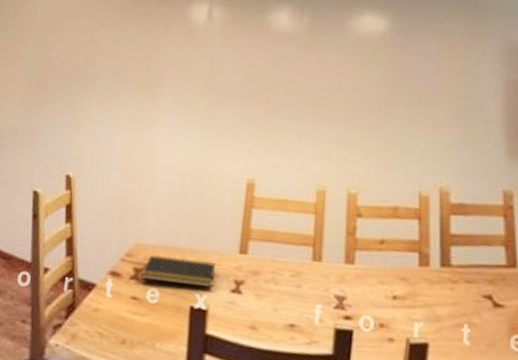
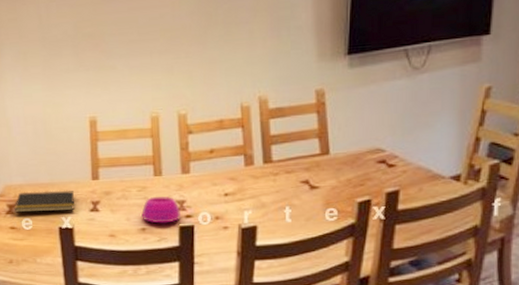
bowl: none [292,286,340,323] -> present [141,196,182,224]

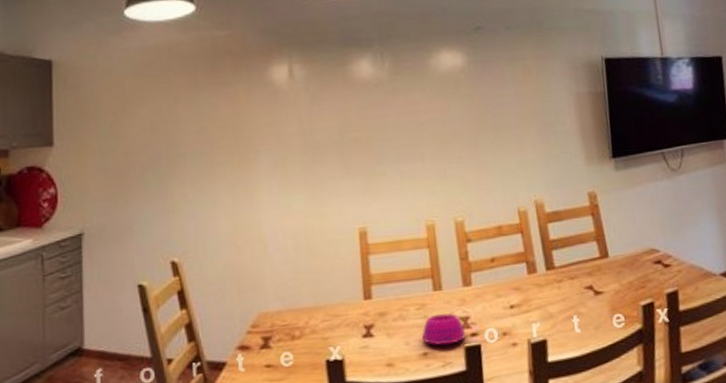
notepad: present [14,190,75,213] -> none [270,314,344,347]

